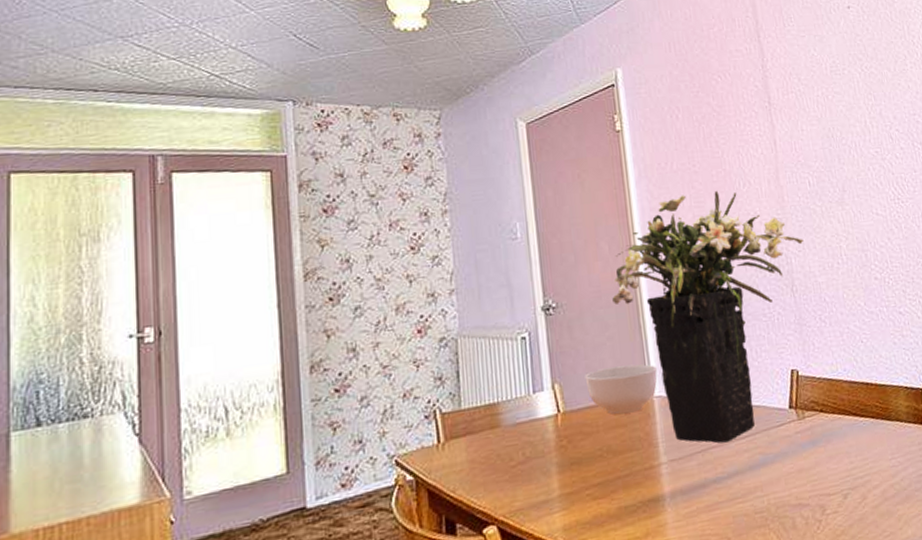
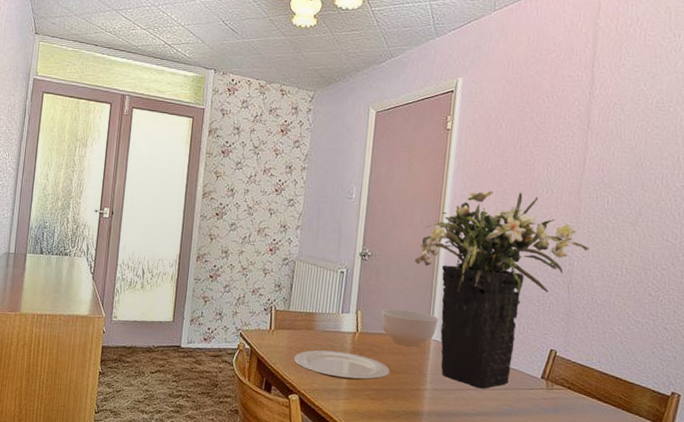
plate: none [479,443,613,487] -> present [293,350,391,381]

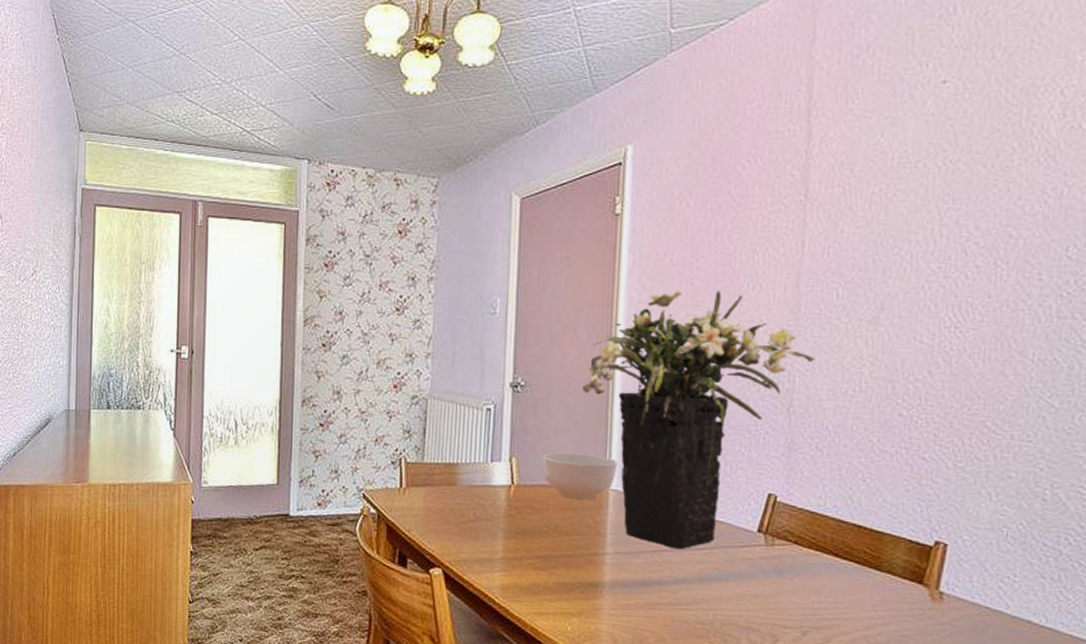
plate: present [293,350,391,381] -> none [432,510,559,547]

